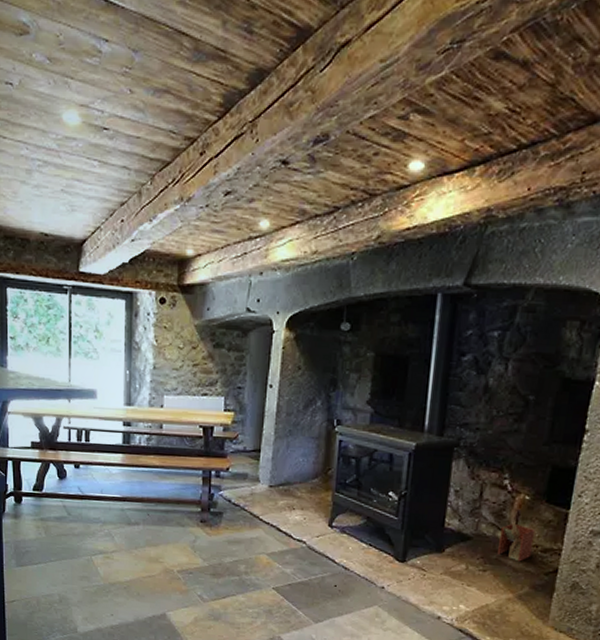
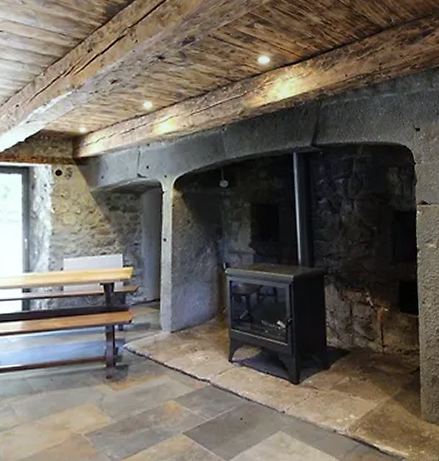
architectural model: present [498,521,535,562] -> none [371,331,398,366]

